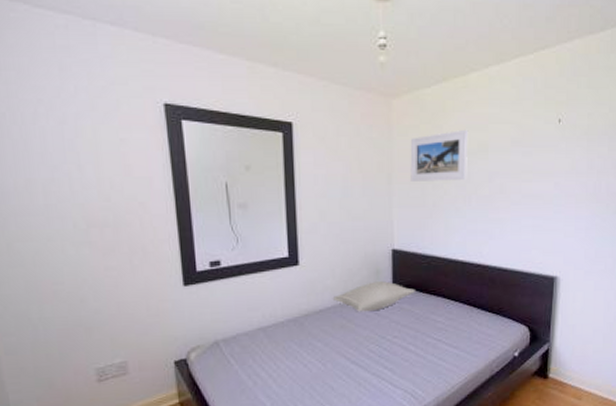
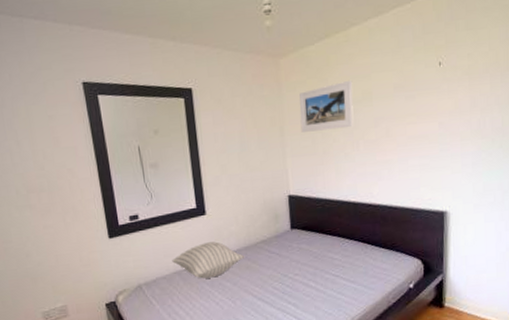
pillow: none [256,296,340,337] -> present [172,241,245,279]
pillow: present [332,281,415,312] -> none [237,224,312,254]

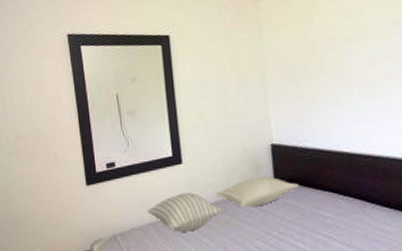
pillow: none [237,224,312,254] -> present [215,176,299,208]
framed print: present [299,80,354,132] -> none [281,18,345,76]

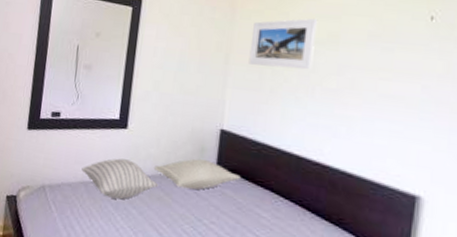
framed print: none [281,18,345,76] -> present [248,18,318,70]

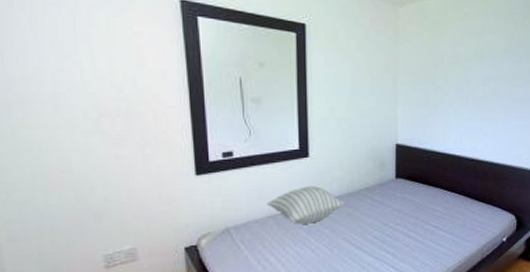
pillow: present [153,158,241,190] -> none [339,173,416,201]
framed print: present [248,18,318,70] -> none [414,37,467,84]

